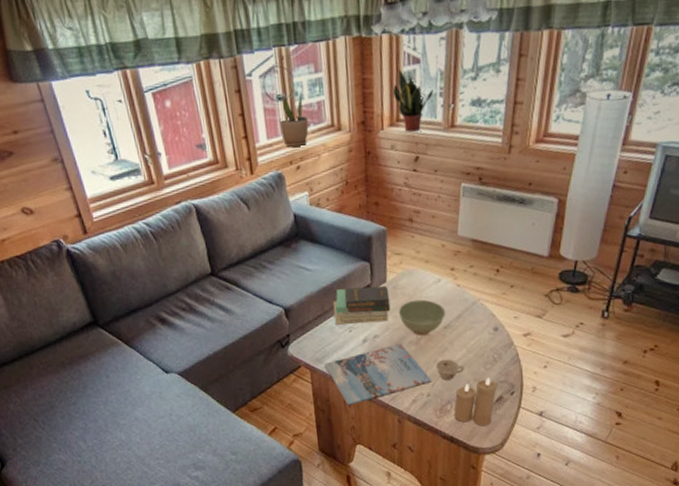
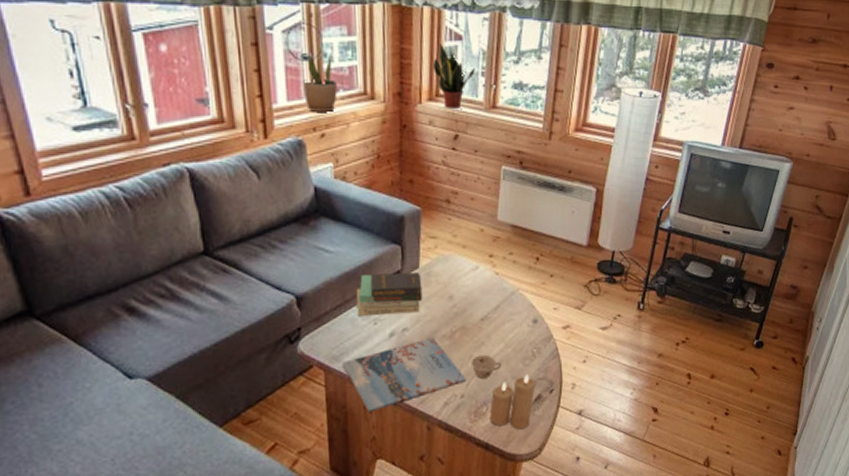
bowl: present [398,299,446,336] -> none [431,288,484,329]

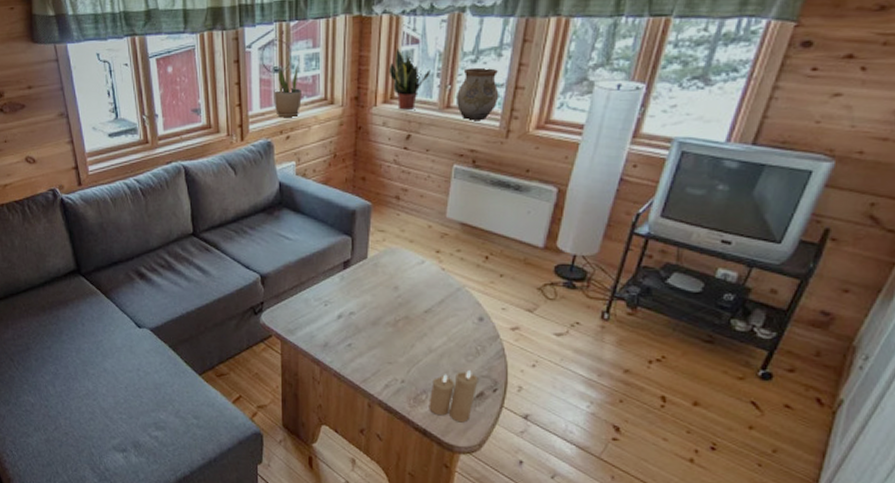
magazine: present [342,337,467,413] -> none [296,323,408,383]
books: present [355,272,423,316] -> none [310,261,369,299]
teacup: present [470,354,502,380] -> none [412,345,443,369]
vase: none [502,68,541,122] -> present [457,67,499,121]

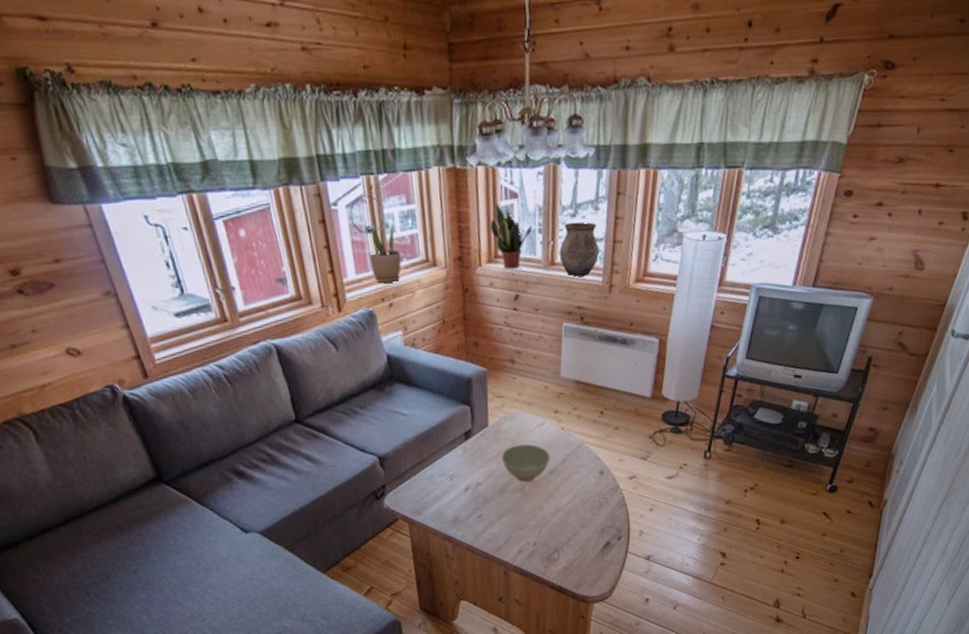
bowl: none [377,280,428,318] -> present [501,443,551,483]
candle: present [429,369,478,423] -> none [561,522,604,574]

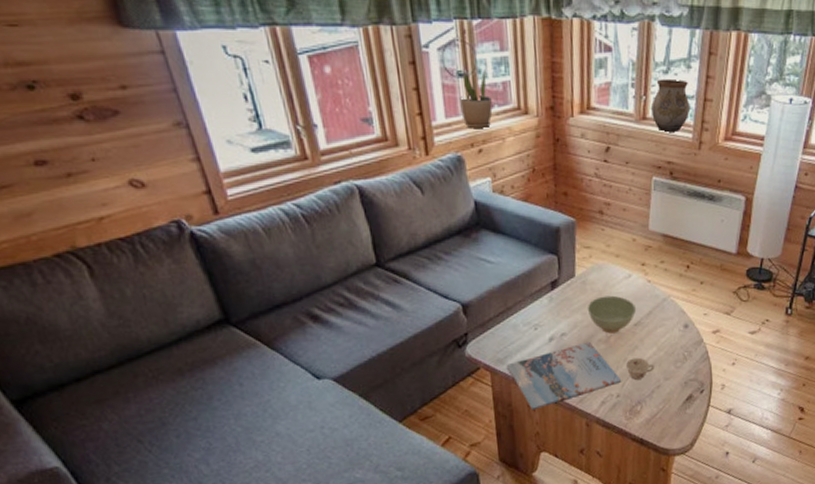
magazine: none [423,490,538,560] -> present [506,341,622,411]
potted plant: present [490,203,532,270] -> none [583,56,625,122]
teacup: none [541,505,571,529] -> present [625,357,655,381]

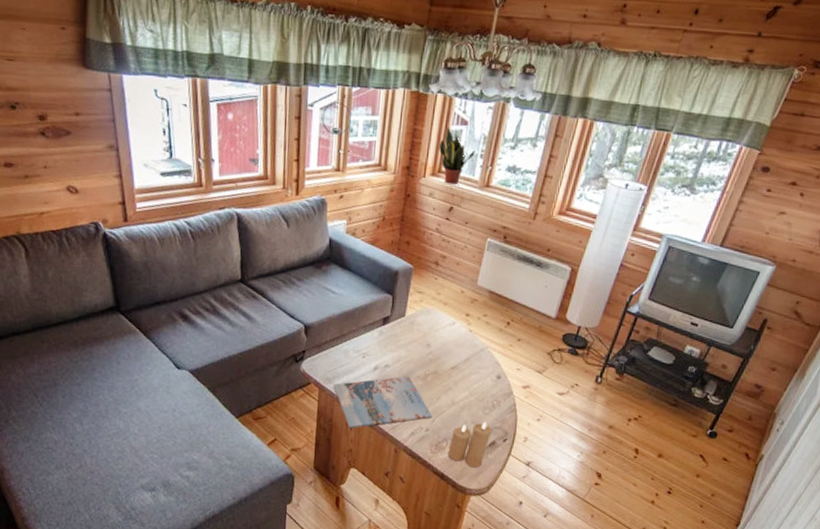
potted plant: present [459,68,493,129] -> none [331,128,358,179]
potted plant: none [583,56,625,122] -> present [438,127,475,186]
bowl: present [587,295,637,334] -> none [411,337,456,373]
teacup: present [625,357,655,381] -> none [438,398,464,420]
candle: none [643,375,687,427] -> present [448,421,492,468]
vase: present [651,78,691,133] -> none [495,153,532,202]

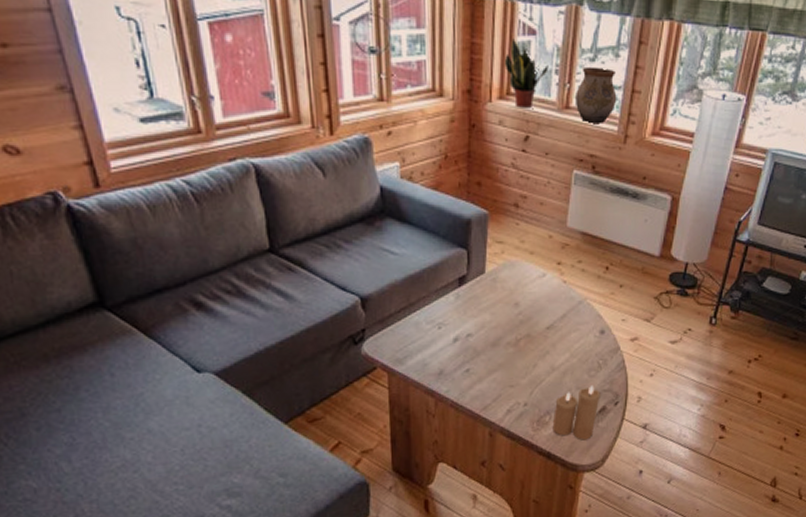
magazine: present [333,376,433,429] -> none [405,344,530,417]
vase: none [495,153,532,202] -> present [576,66,617,125]

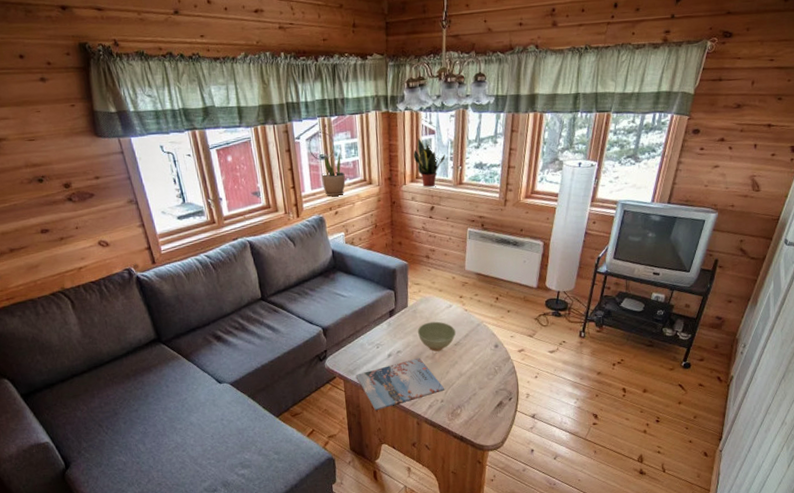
potted plant: none [370,45,405,110] -> present [321,152,346,197]
magazine: none [405,344,530,417] -> present [355,357,445,411]
bowl: none [496,295,550,337] -> present [417,321,456,352]
candle: present [552,384,601,441] -> none [463,385,498,427]
vase: present [576,66,617,125] -> none [466,152,497,194]

